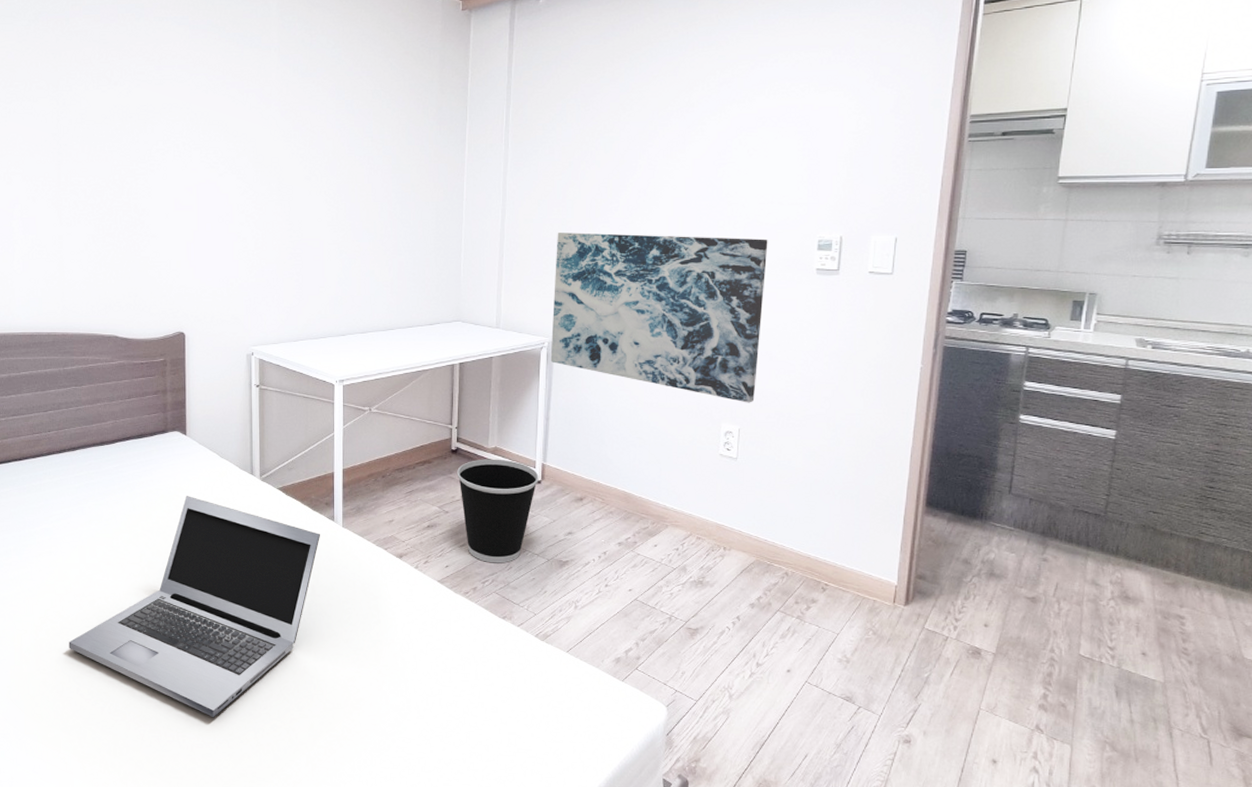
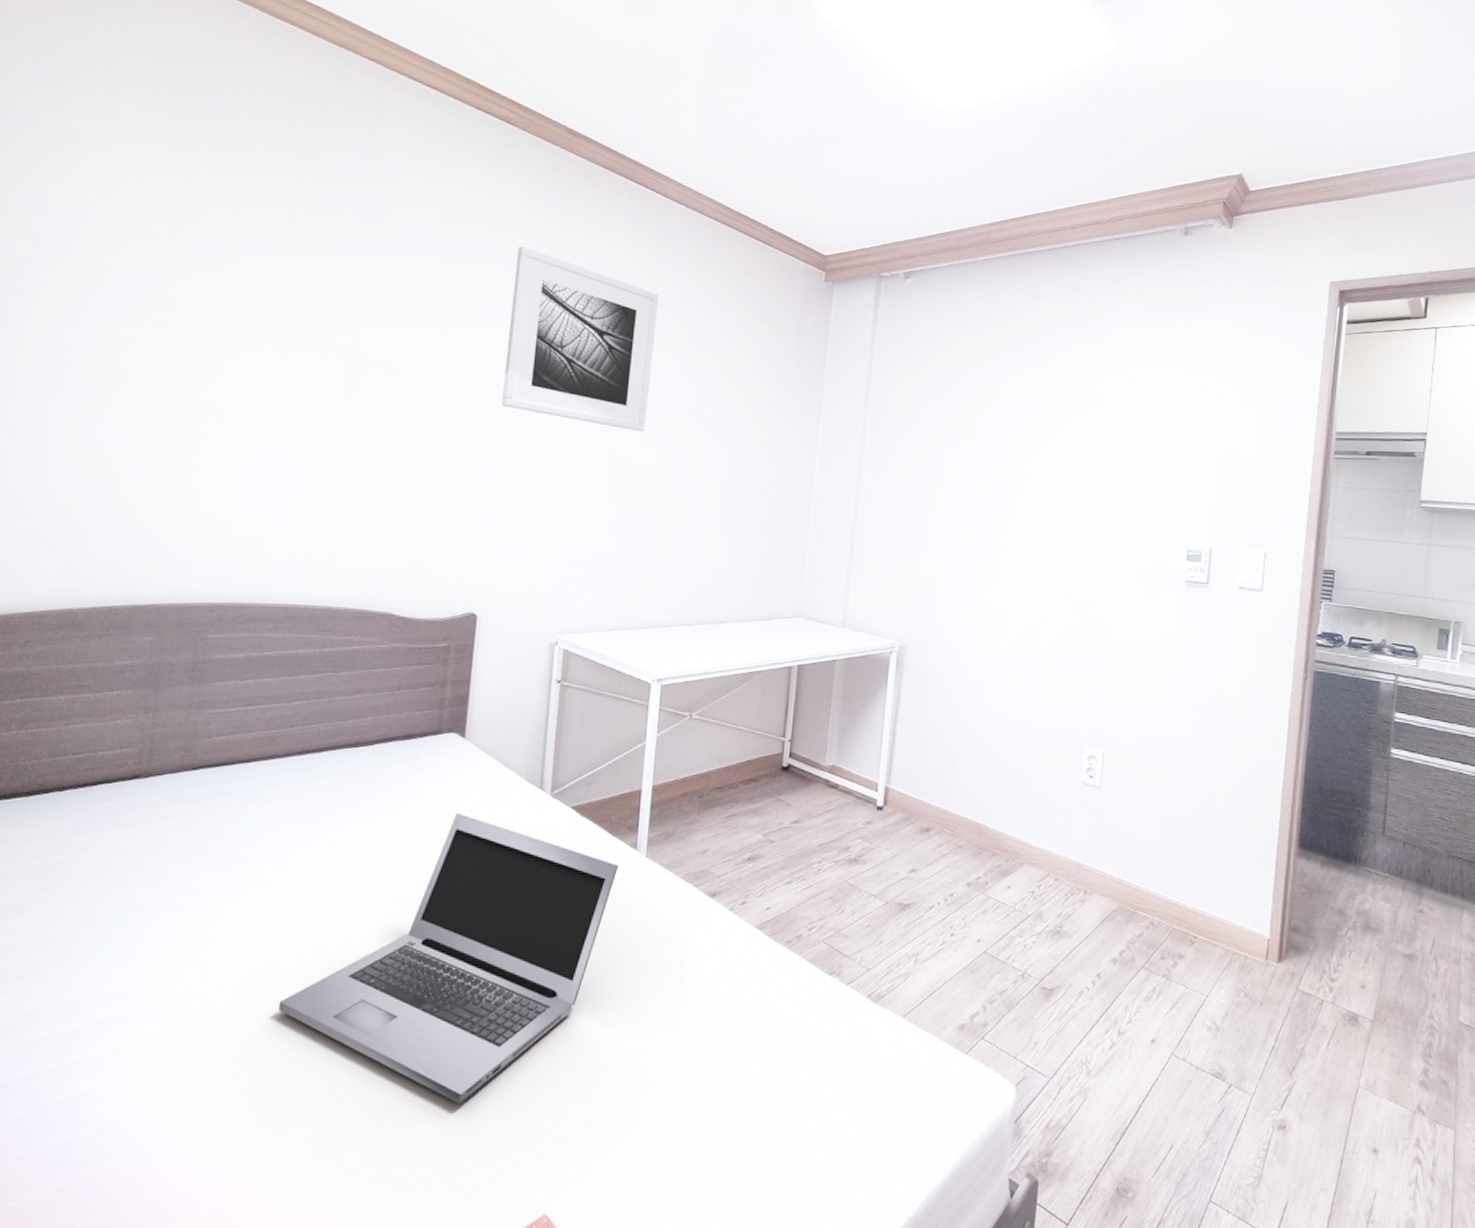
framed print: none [184,3,313,165] -> present [502,245,659,432]
wastebasket: present [457,459,539,564] -> none [787,778,881,906]
wall art: present [550,232,768,403] -> none [900,525,1136,725]

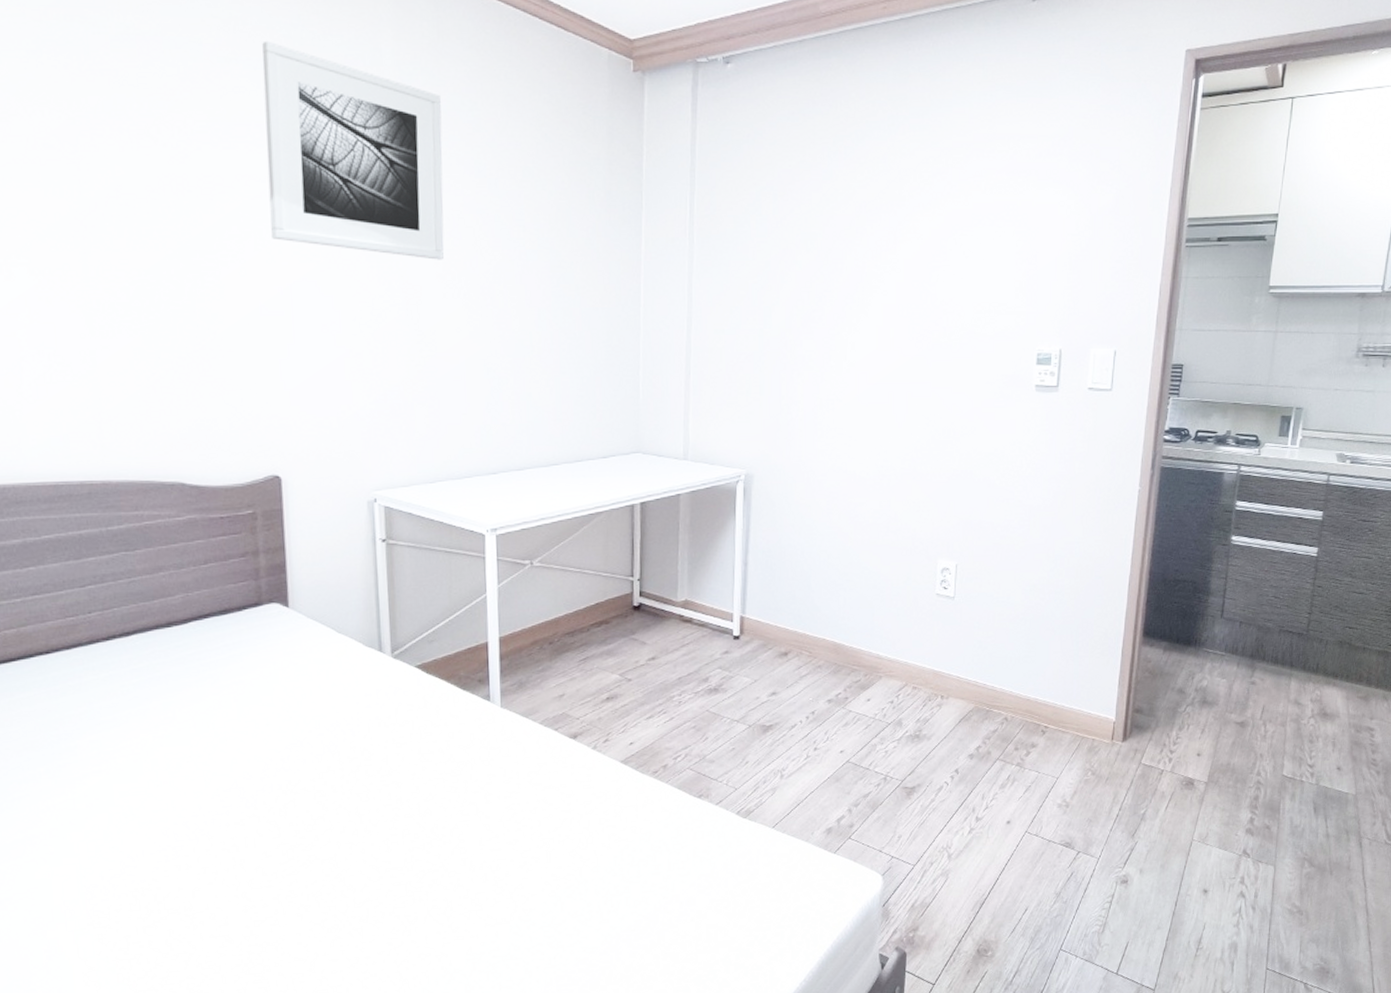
laptop: present [278,813,619,1104] -> none [133,684,474,954]

